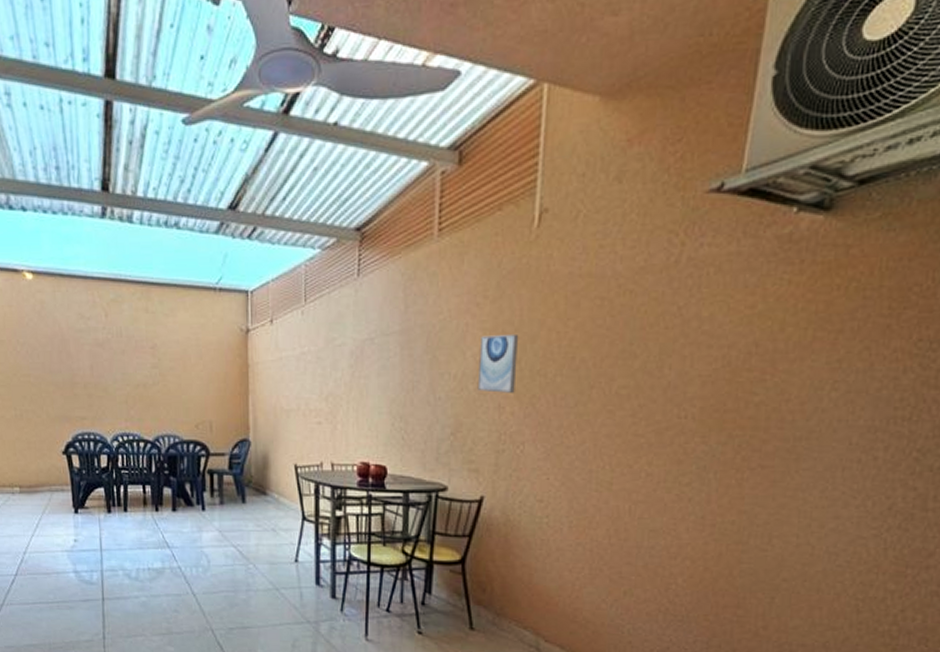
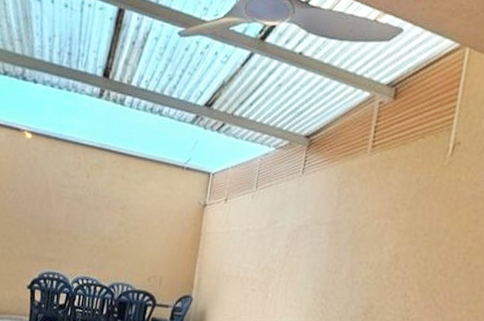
wall art: present [477,333,519,393] -> none [389,235,428,286]

